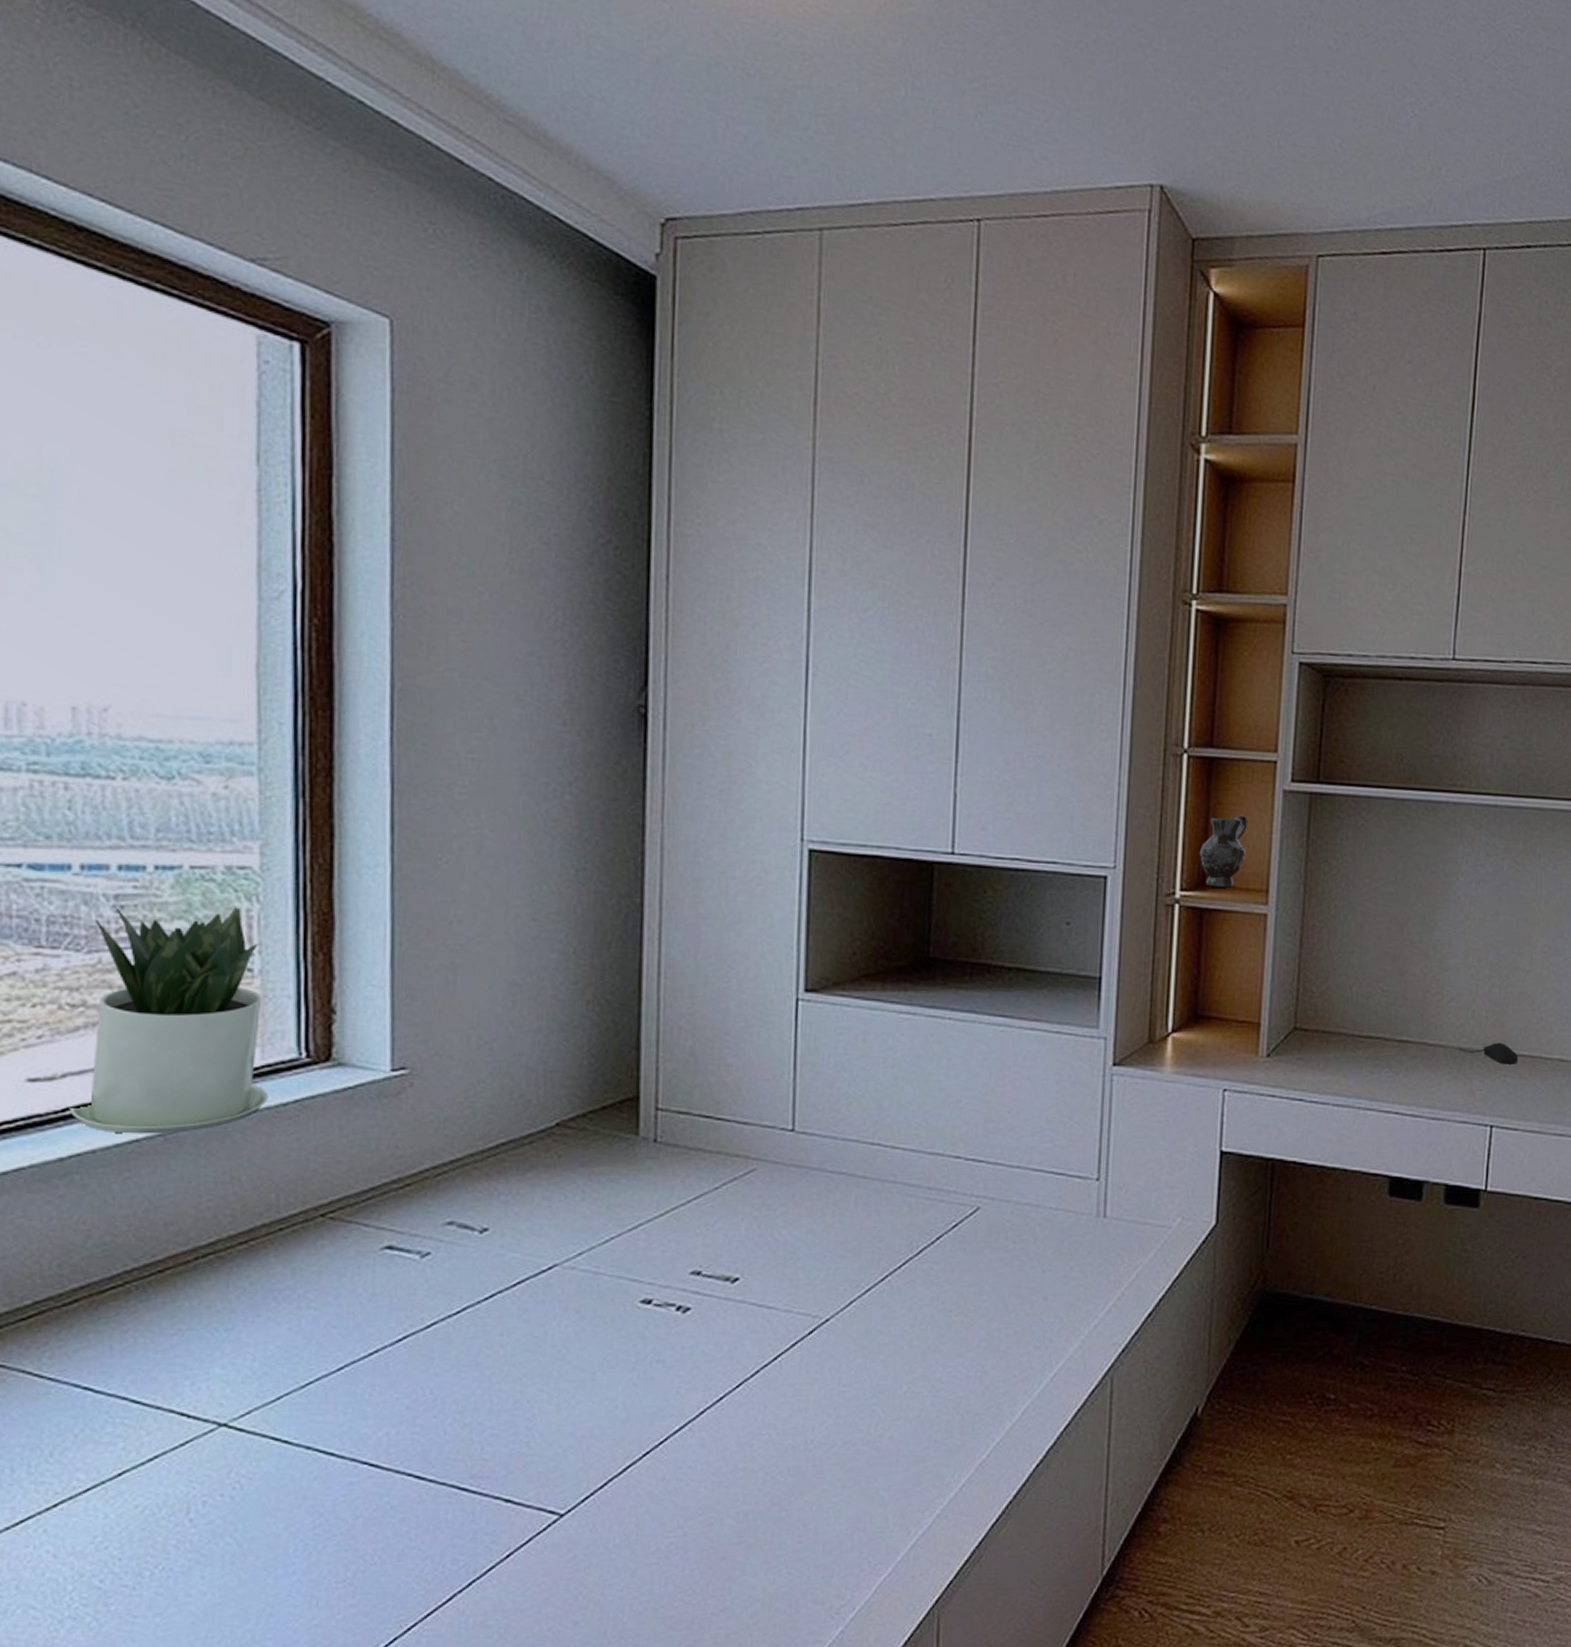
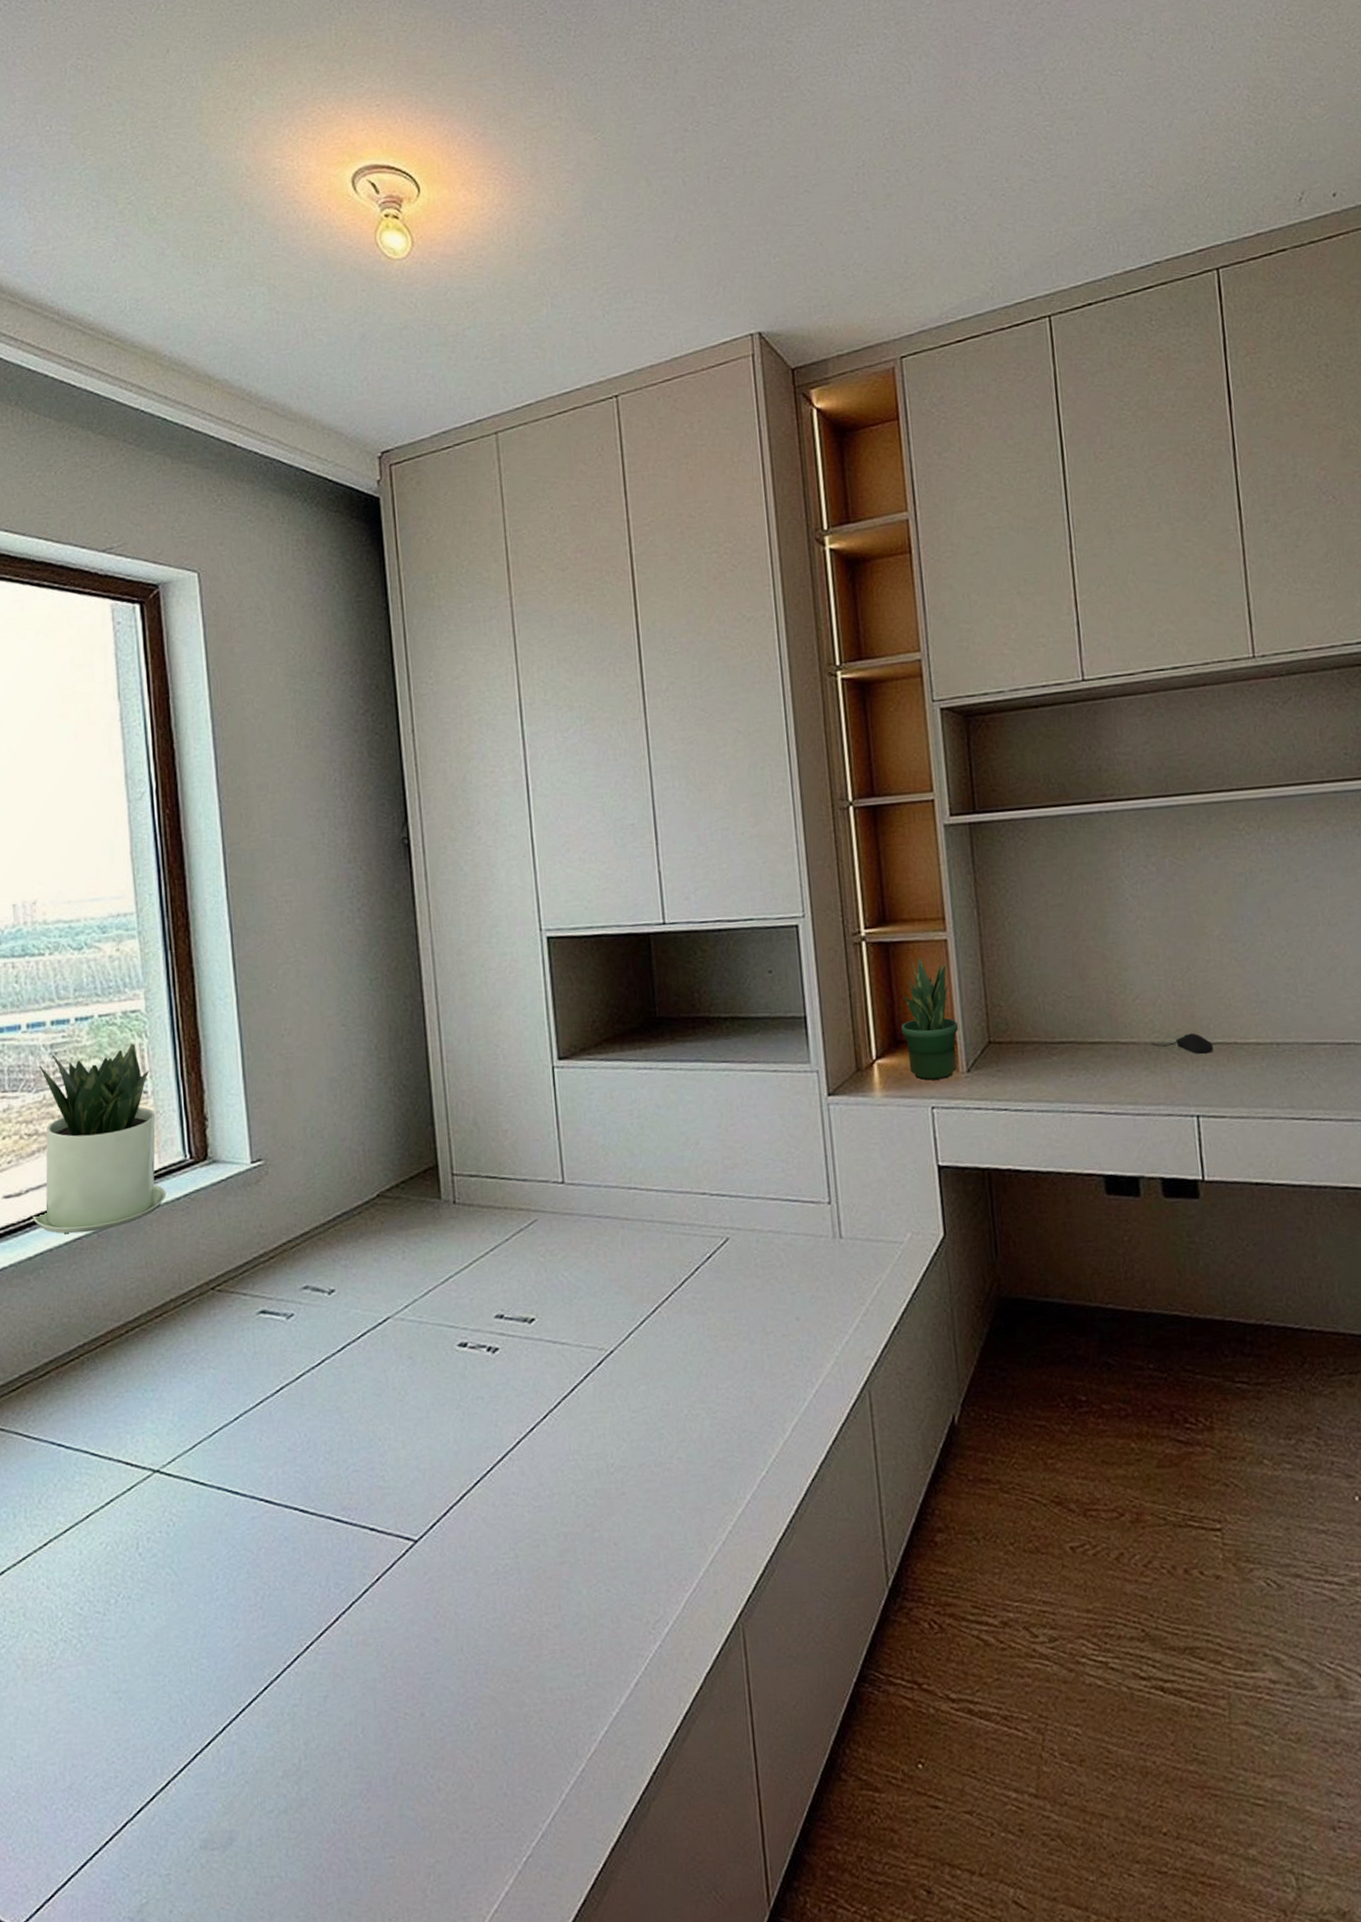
decorative vase: present [1200,814,1247,888] -> none [877,852,919,922]
planter: none [1204,930,1264,1061] -> present [902,958,958,1081]

